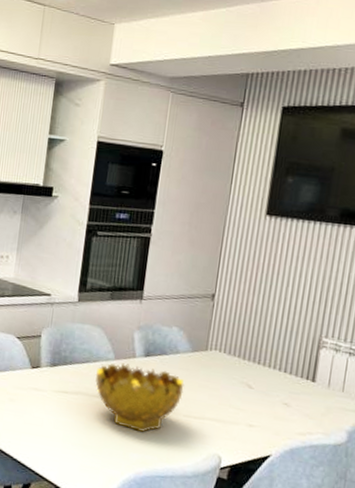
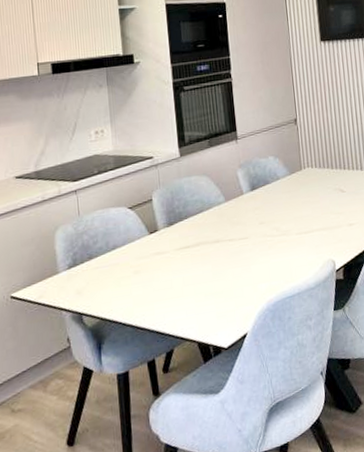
decorative bowl: present [95,363,184,432] -> none [211,198,291,263]

